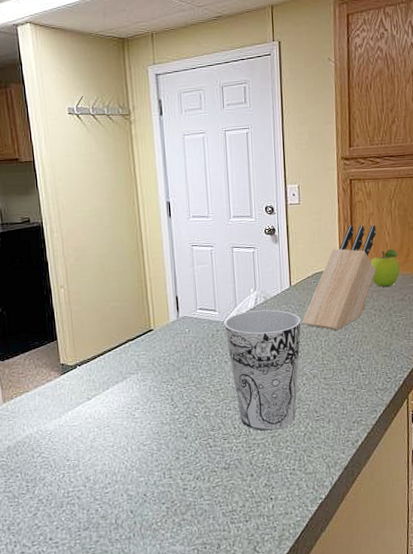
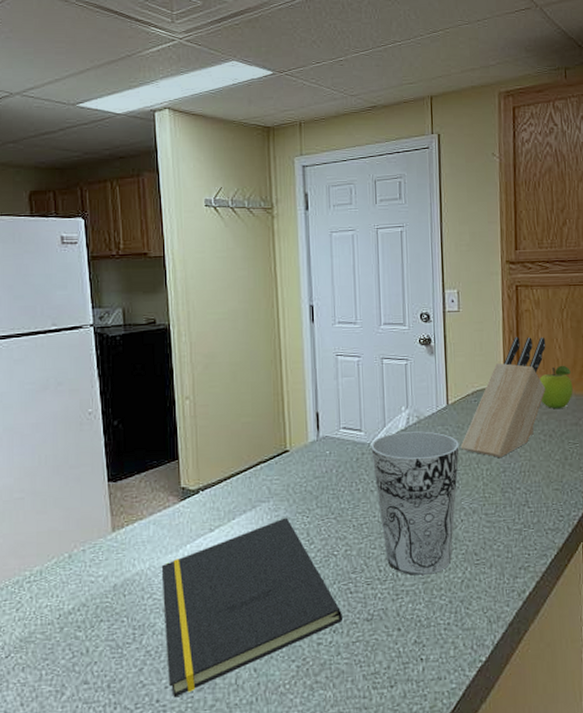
notepad: none [47,386,205,536] -> present [161,517,344,698]

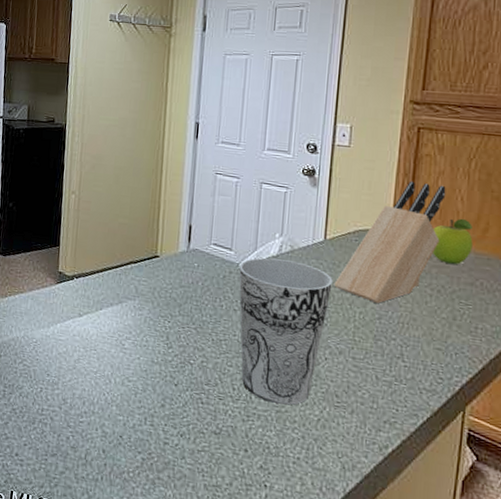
notepad: present [161,517,344,698] -> none [28,318,192,456]

